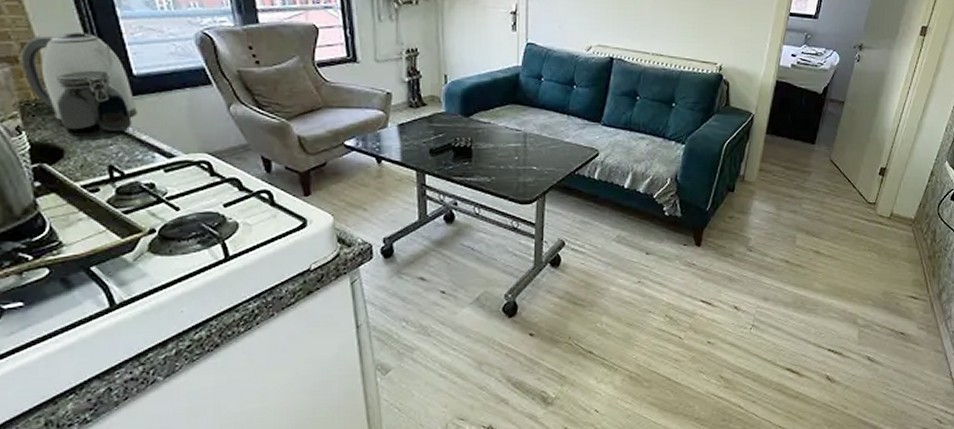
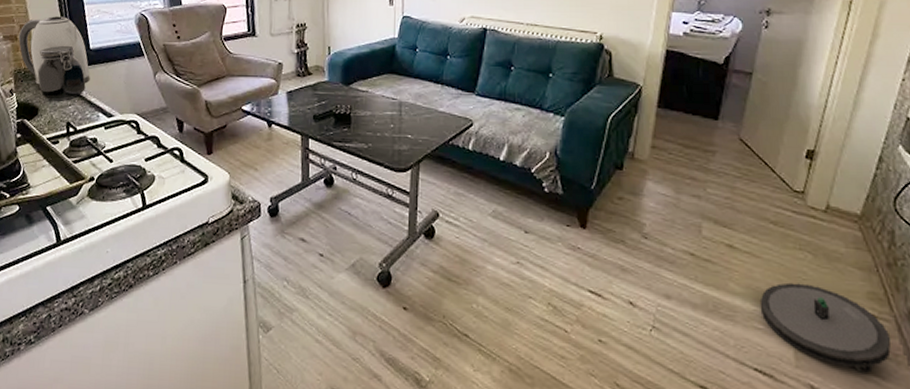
robot vacuum: none [836,278,926,343] -> present [759,282,891,375]

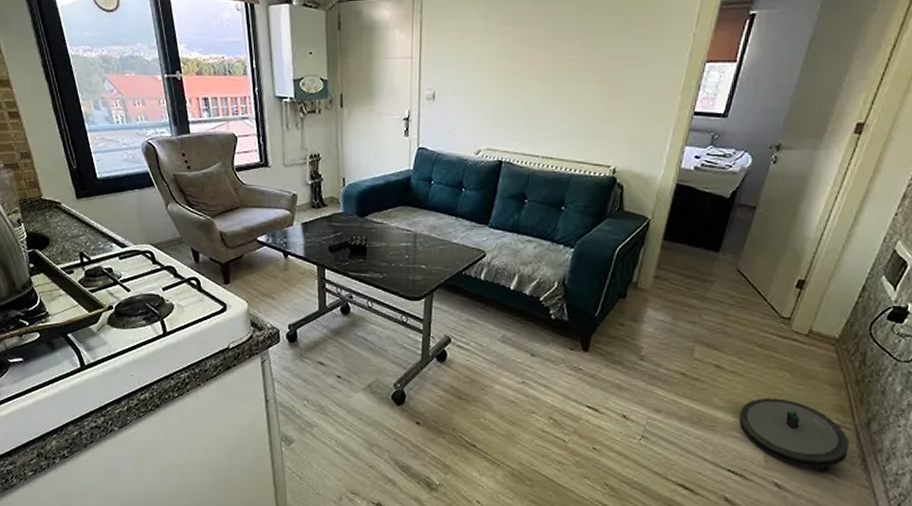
kettle: present [18,16,91,90] -> none [20,144,100,220]
jar: present [37,45,86,101] -> none [43,174,96,231]

